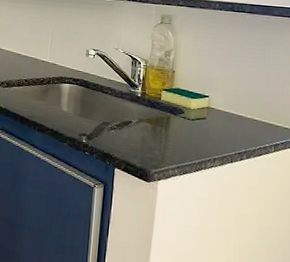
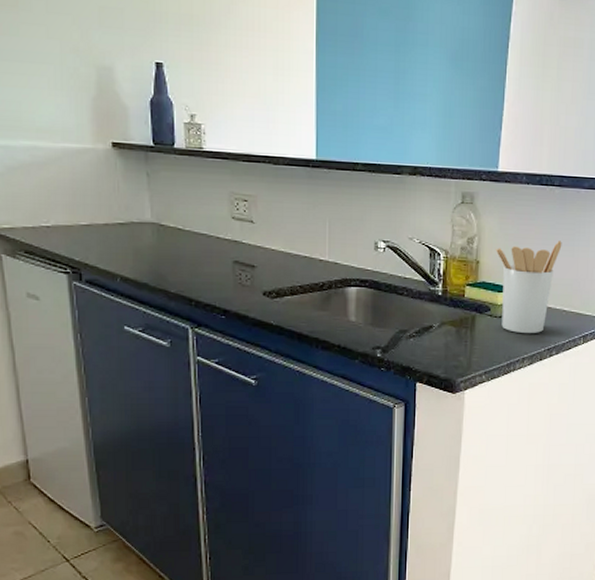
utensil holder: none [190,58,253,138] -> present [495,241,562,334]

